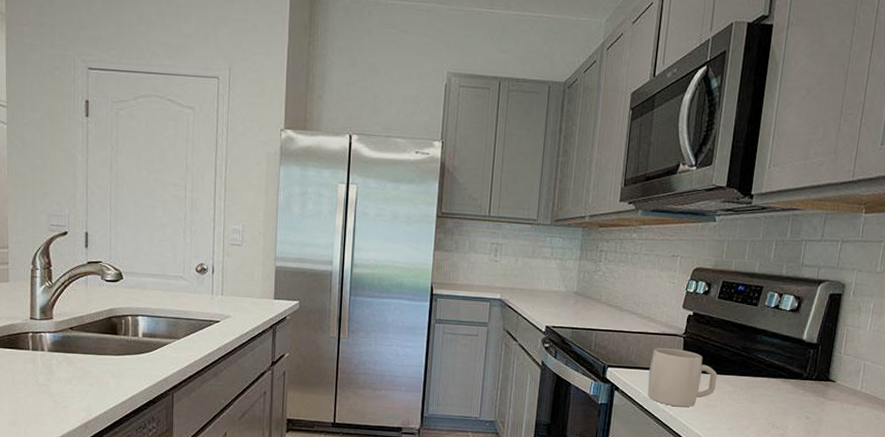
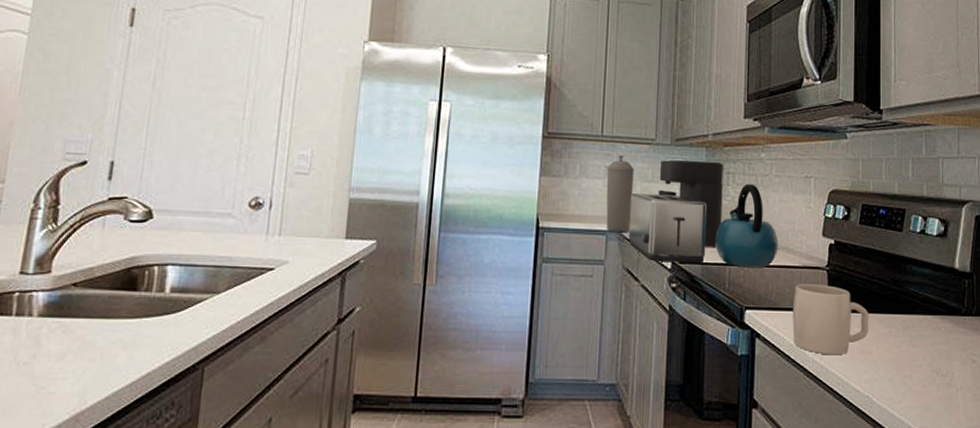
canister: none [490,233,517,301] -> present [606,155,634,233]
toaster: none [509,267,580,327] -> present [628,193,707,262]
coffee maker: none [537,238,598,316] -> present [658,160,723,248]
kettle: none [585,260,642,334] -> present [715,183,779,268]

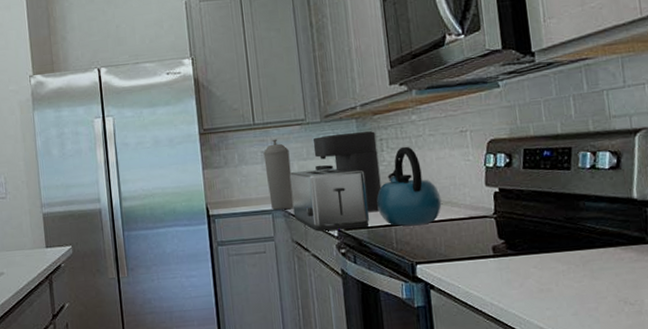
mug: present [792,283,869,356] -> none [463,232,546,298]

